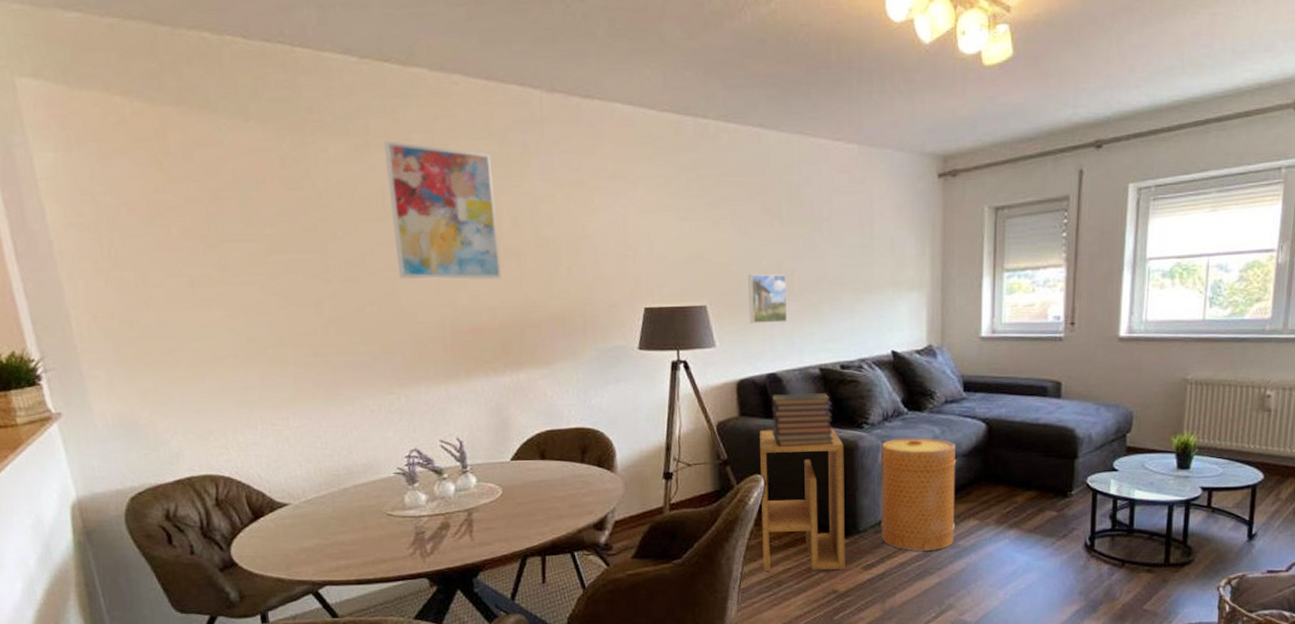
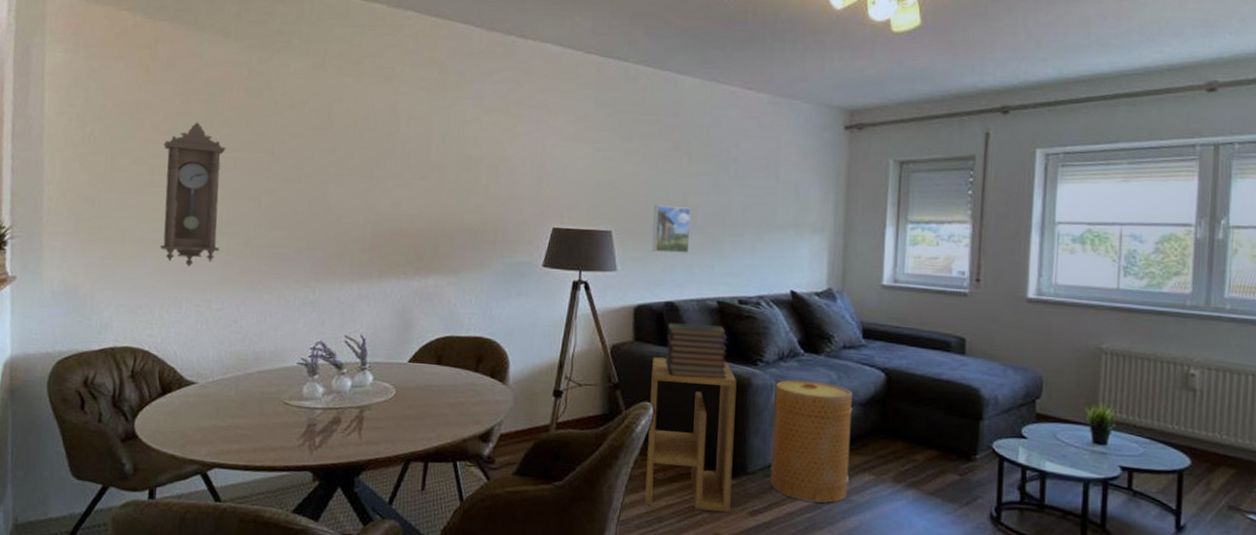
pendulum clock: none [198,223,287,384] -> present [160,122,226,267]
wall art: present [384,141,502,281] -> none [332,62,429,191]

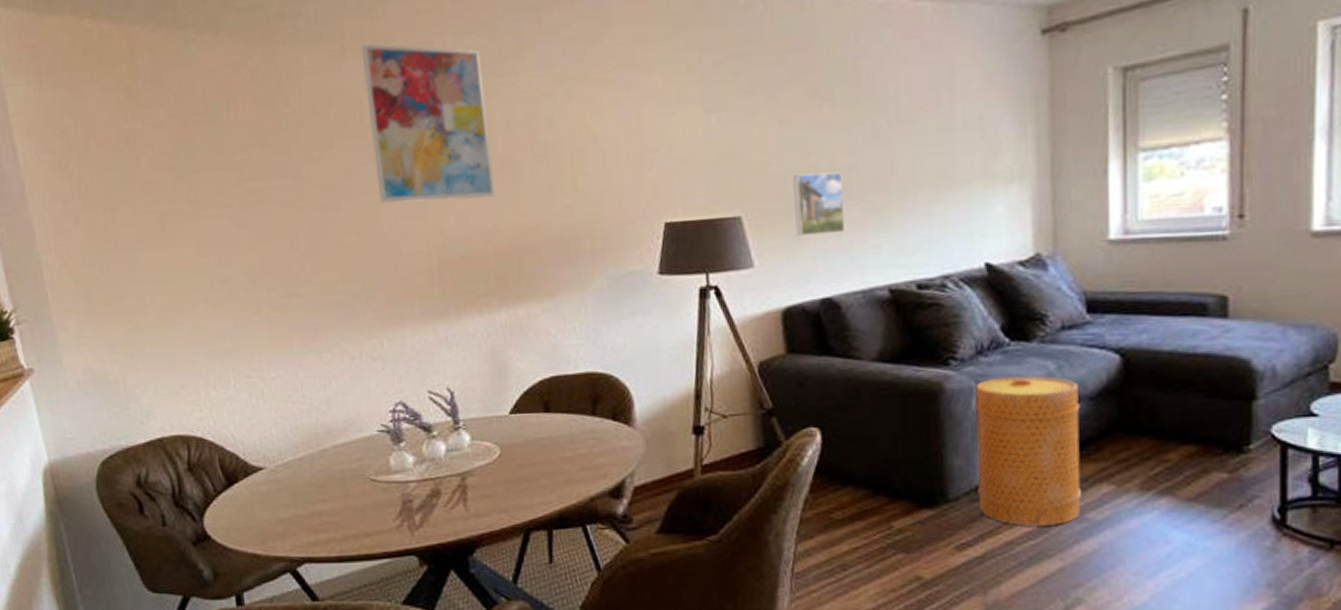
pendulum clock: present [160,122,226,267] -> none [167,149,261,331]
wall art: none [332,62,429,191] -> present [361,43,495,203]
side table: present [645,357,737,512] -> none [813,366,931,550]
book stack: present [665,323,728,380] -> none [827,321,911,391]

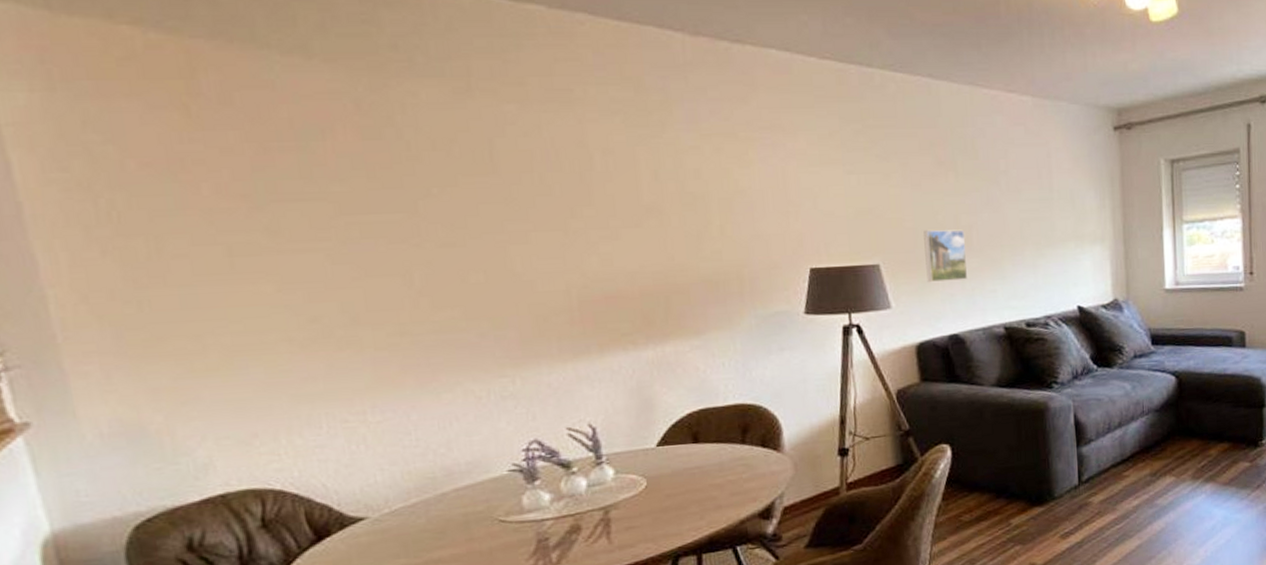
wall art: present [361,43,495,203] -> none [491,85,641,242]
basket: present [974,375,1082,526] -> none [1072,394,1153,514]

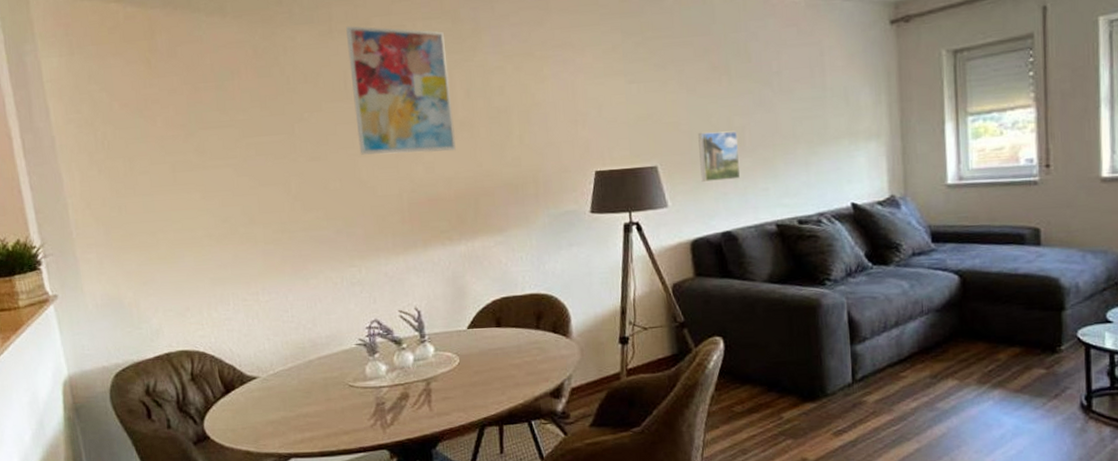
wall art: none [491,85,641,242] -> present [346,26,456,155]

